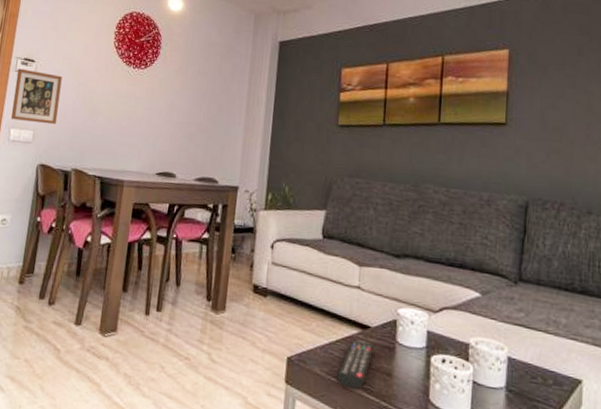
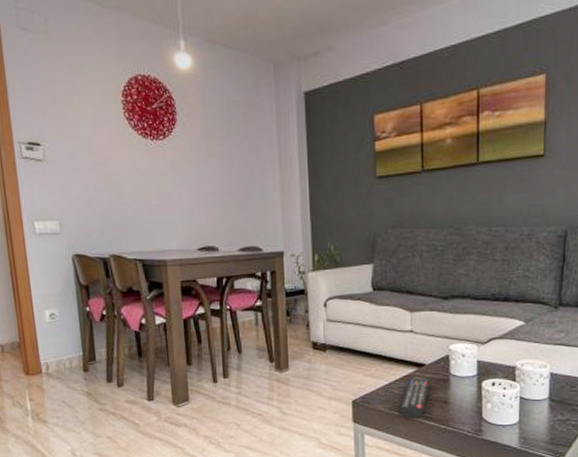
picture frame: present [10,68,62,125] -> none [23,154,81,212]

